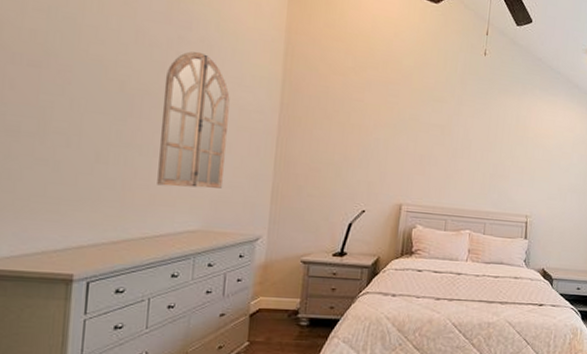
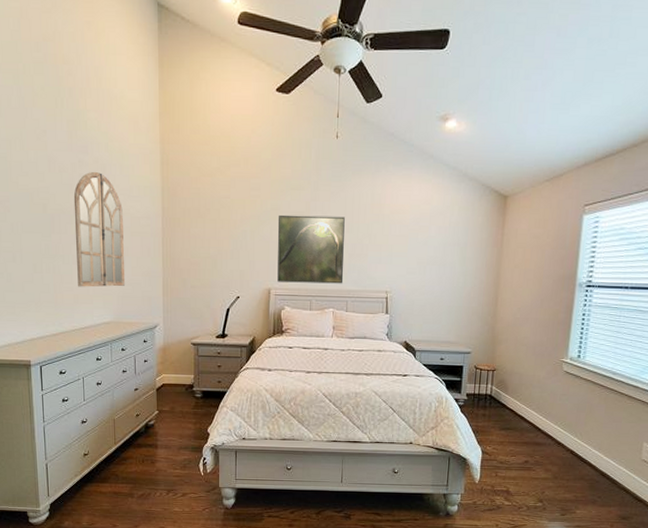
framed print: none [410,125,488,205] -> present [277,214,345,284]

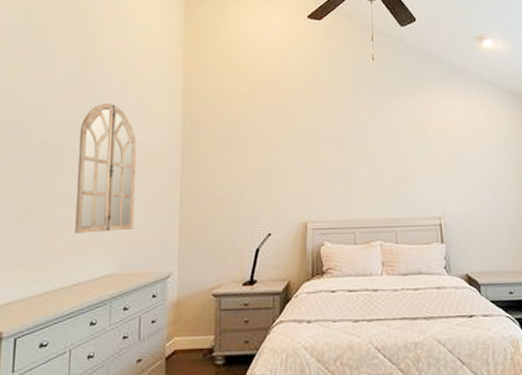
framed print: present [277,214,345,284] -> none [313,138,390,214]

